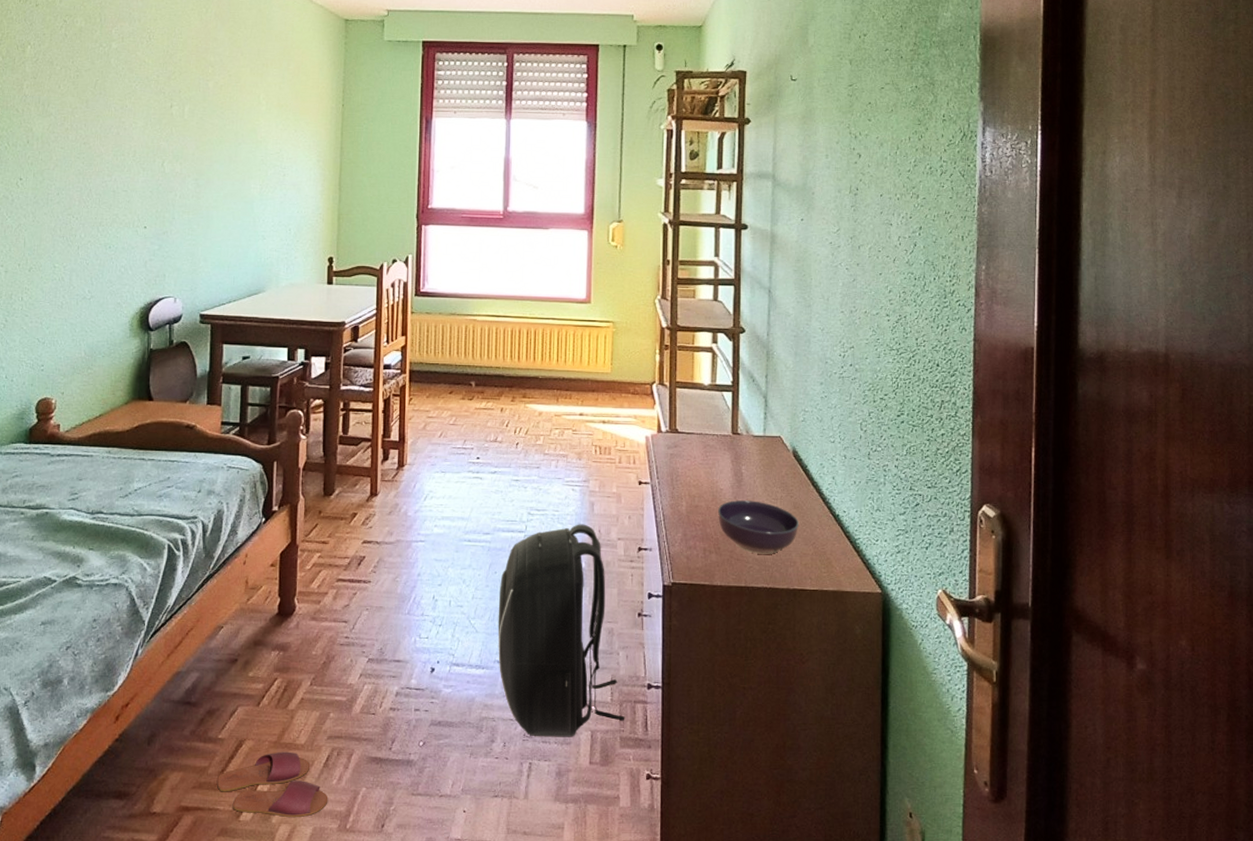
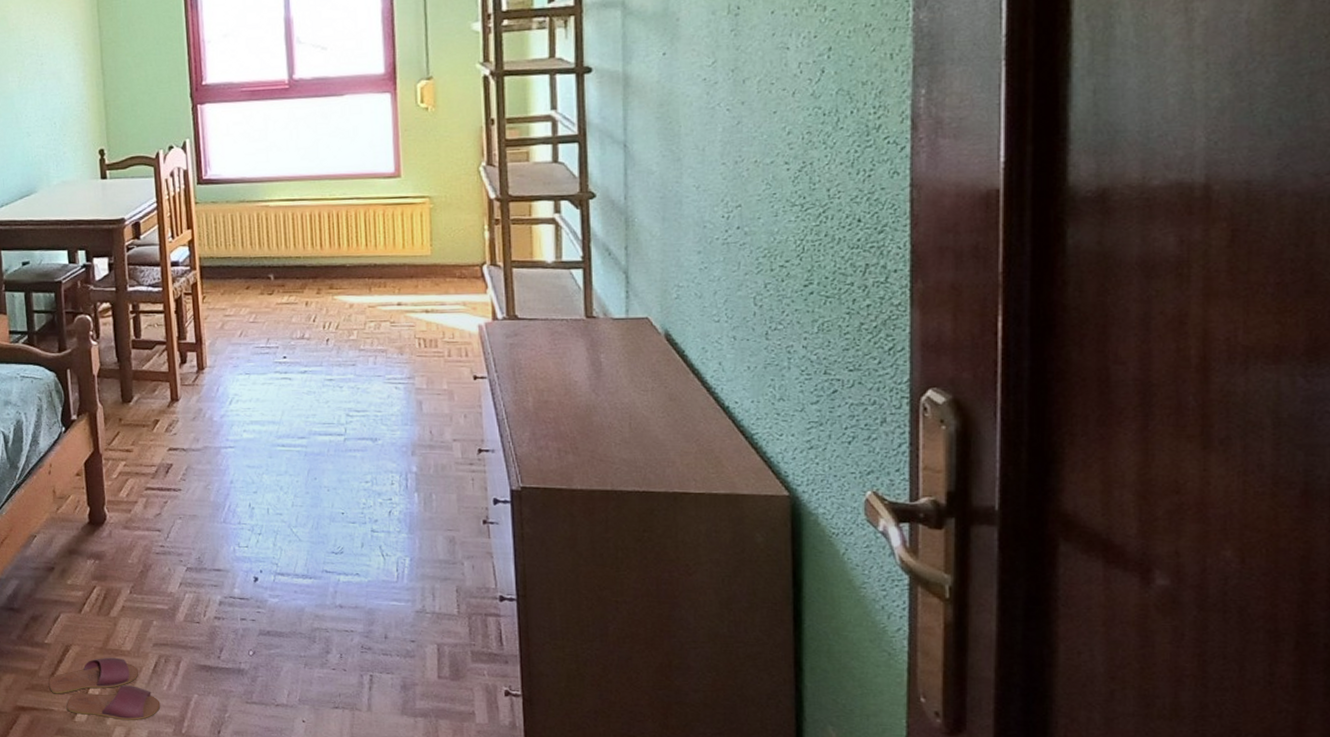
backpack: present [498,524,625,736] -> none [321,425,476,649]
bowl: present [717,500,799,554] -> none [572,393,677,454]

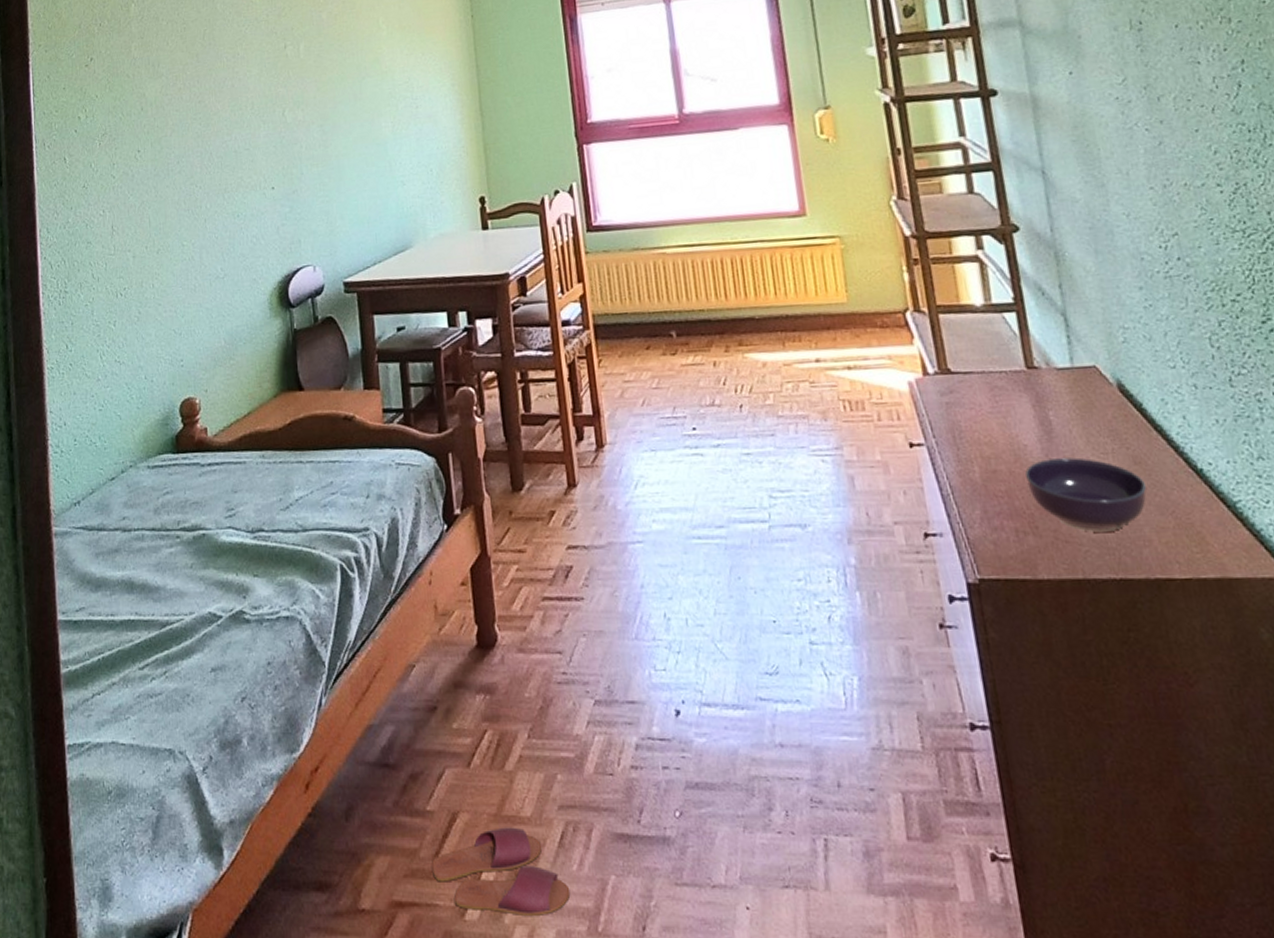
bowl: none [572,393,677,454] -> present [1024,457,1147,532]

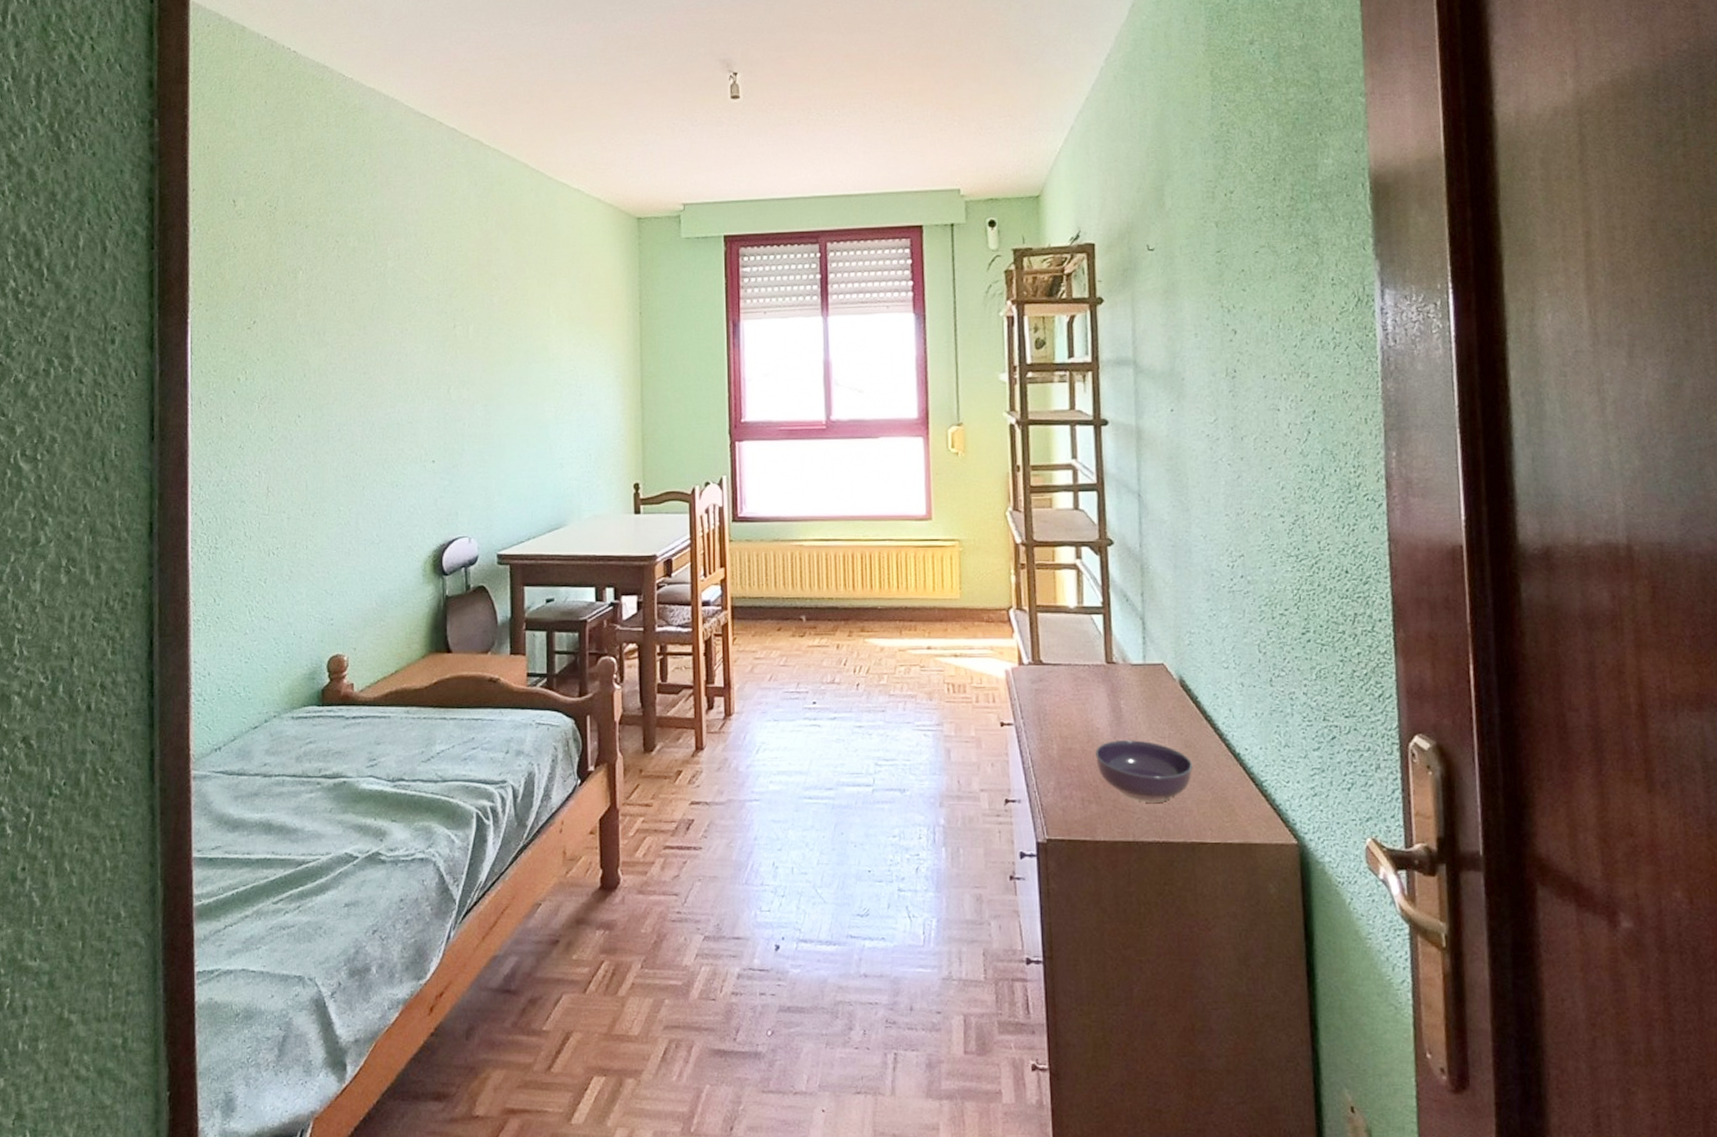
slippers: present [432,827,571,915] -> none [544,1044,669,1119]

